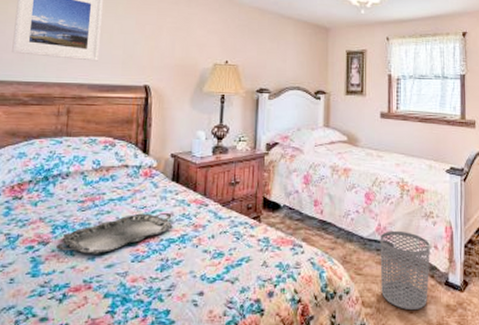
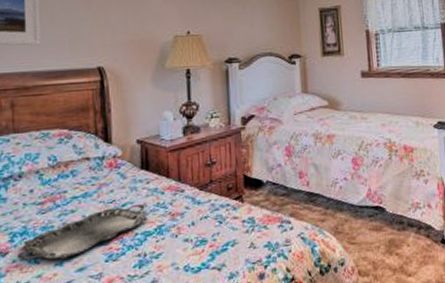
waste bin: present [380,230,430,310] -> none [371,193,425,274]

